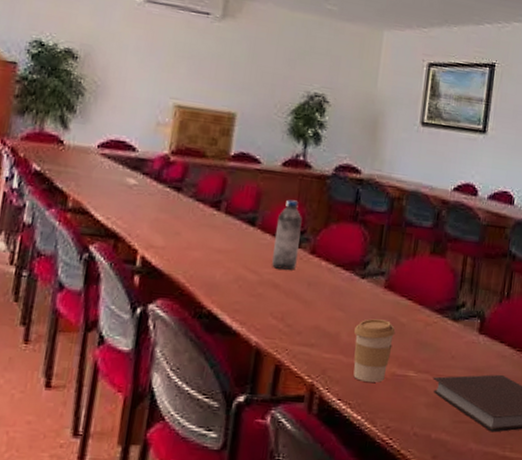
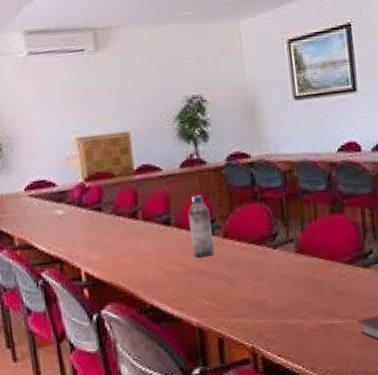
coffee cup: present [353,318,396,382] -> none [278,280,315,337]

